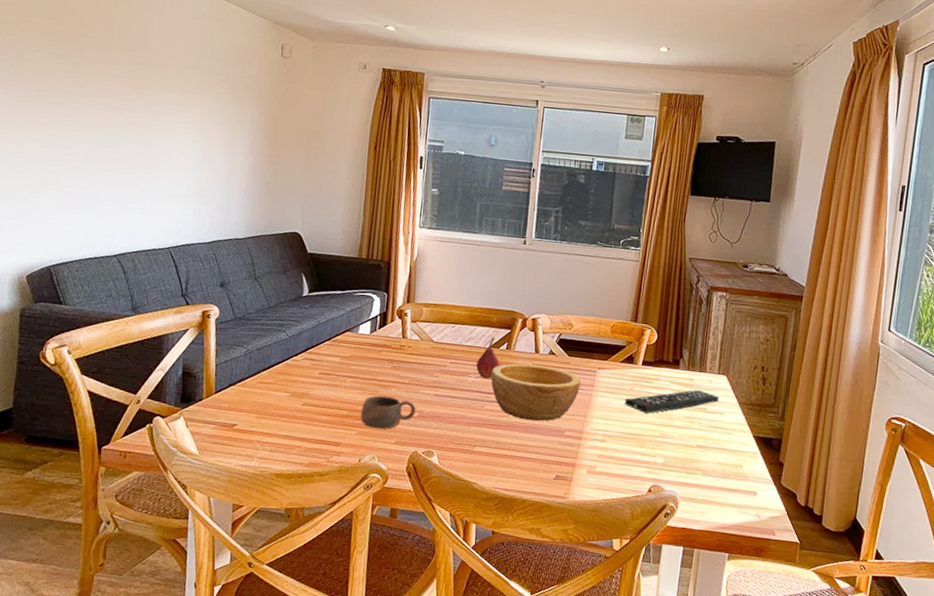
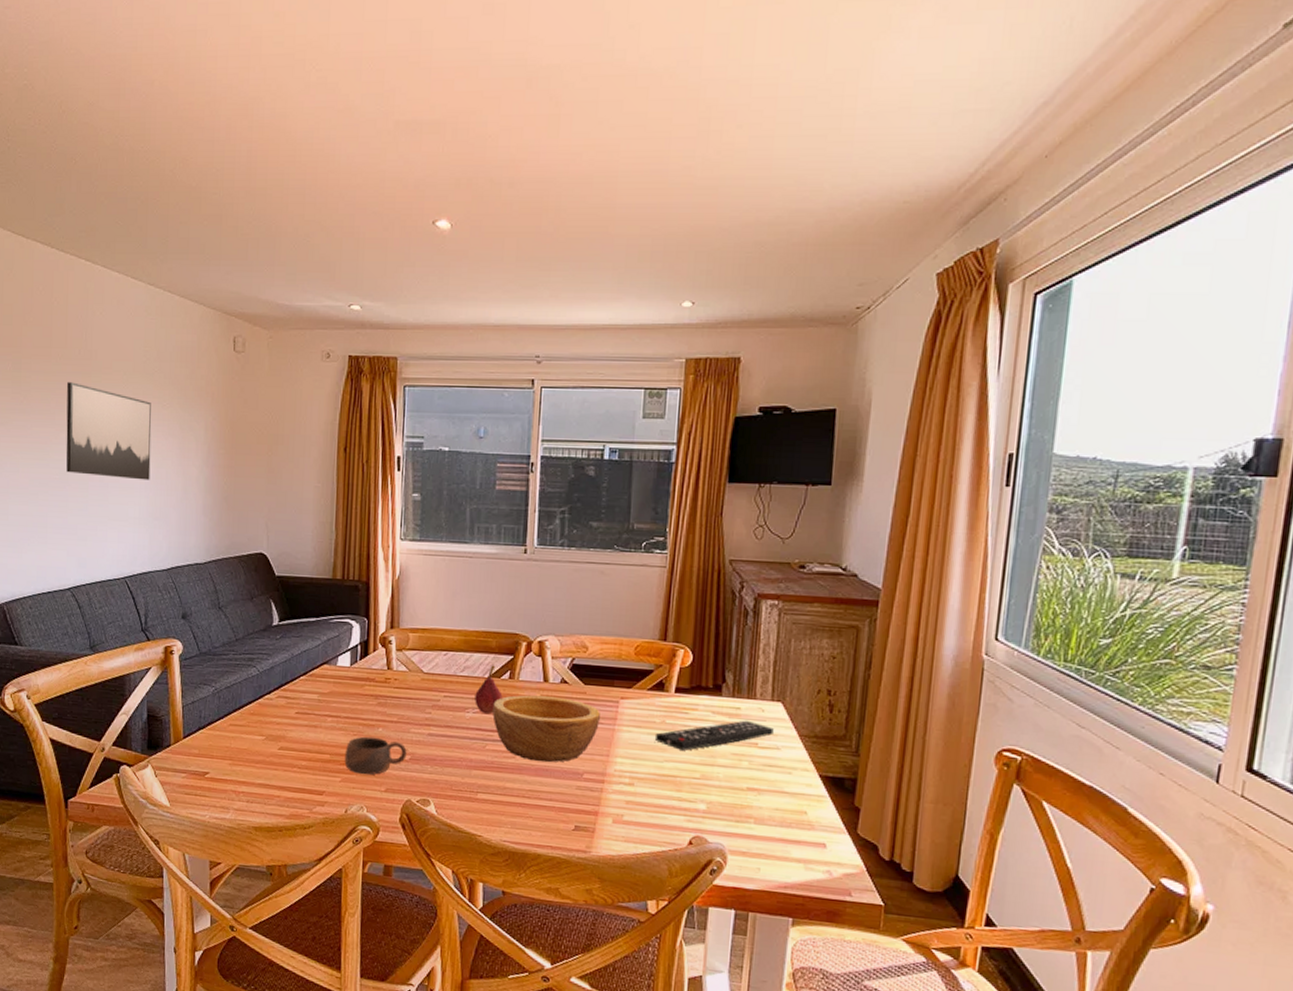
wall art: none [120,71,203,163] -> present [66,382,152,480]

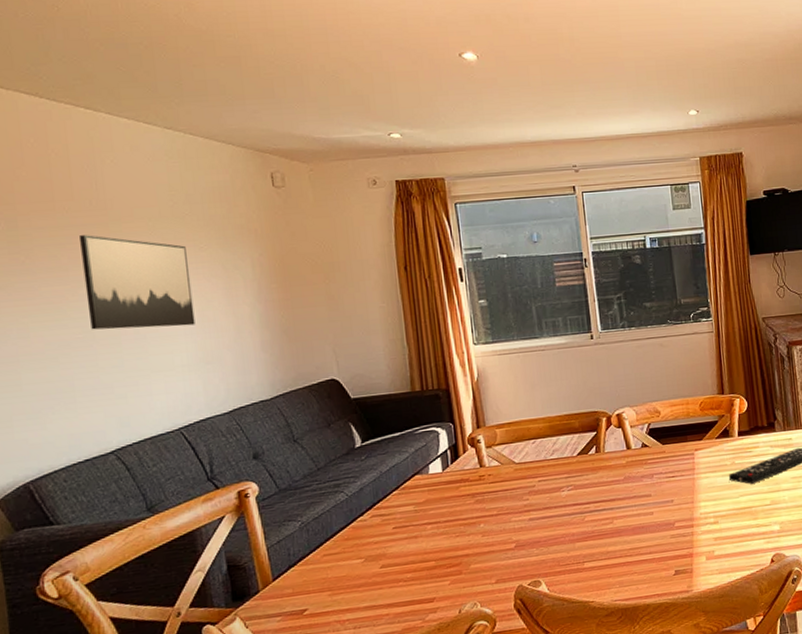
cup: present [344,736,407,775] -> none [449,533,512,573]
fruit: present [475,665,503,715] -> none [567,443,593,490]
bowl: present [492,695,600,763] -> none [585,459,681,522]

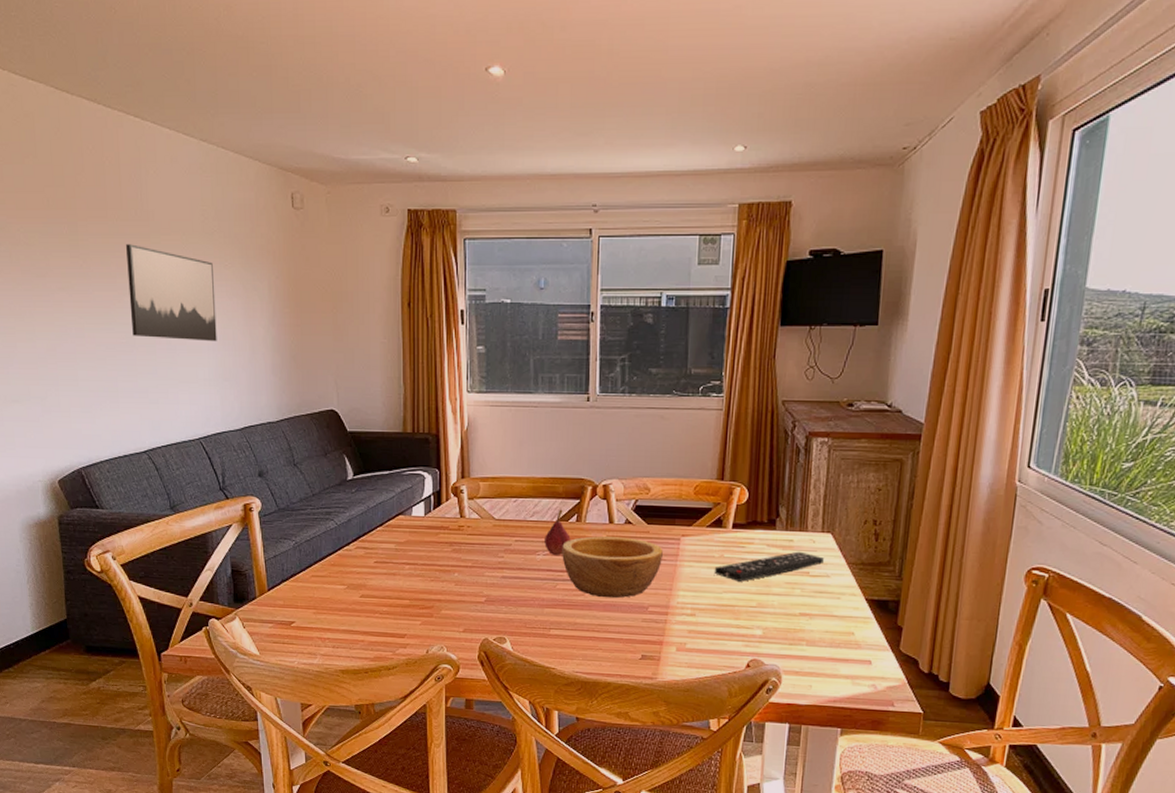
fruit: none [567,443,593,490] -> present [544,509,571,556]
bowl: none [585,459,681,522] -> present [562,536,663,599]

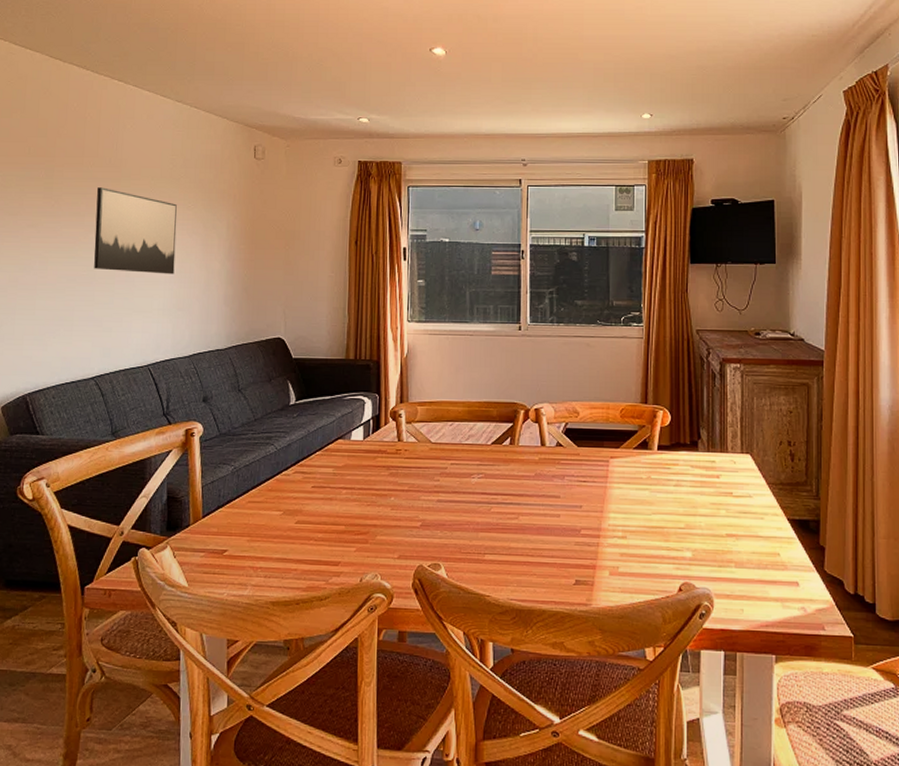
fruit: present [544,509,571,556] -> none [479,432,504,479]
bowl: present [562,536,663,599] -> none [496,459,593,522]
remote control: present [714,551,824,582] -> none [642,472,745,503]

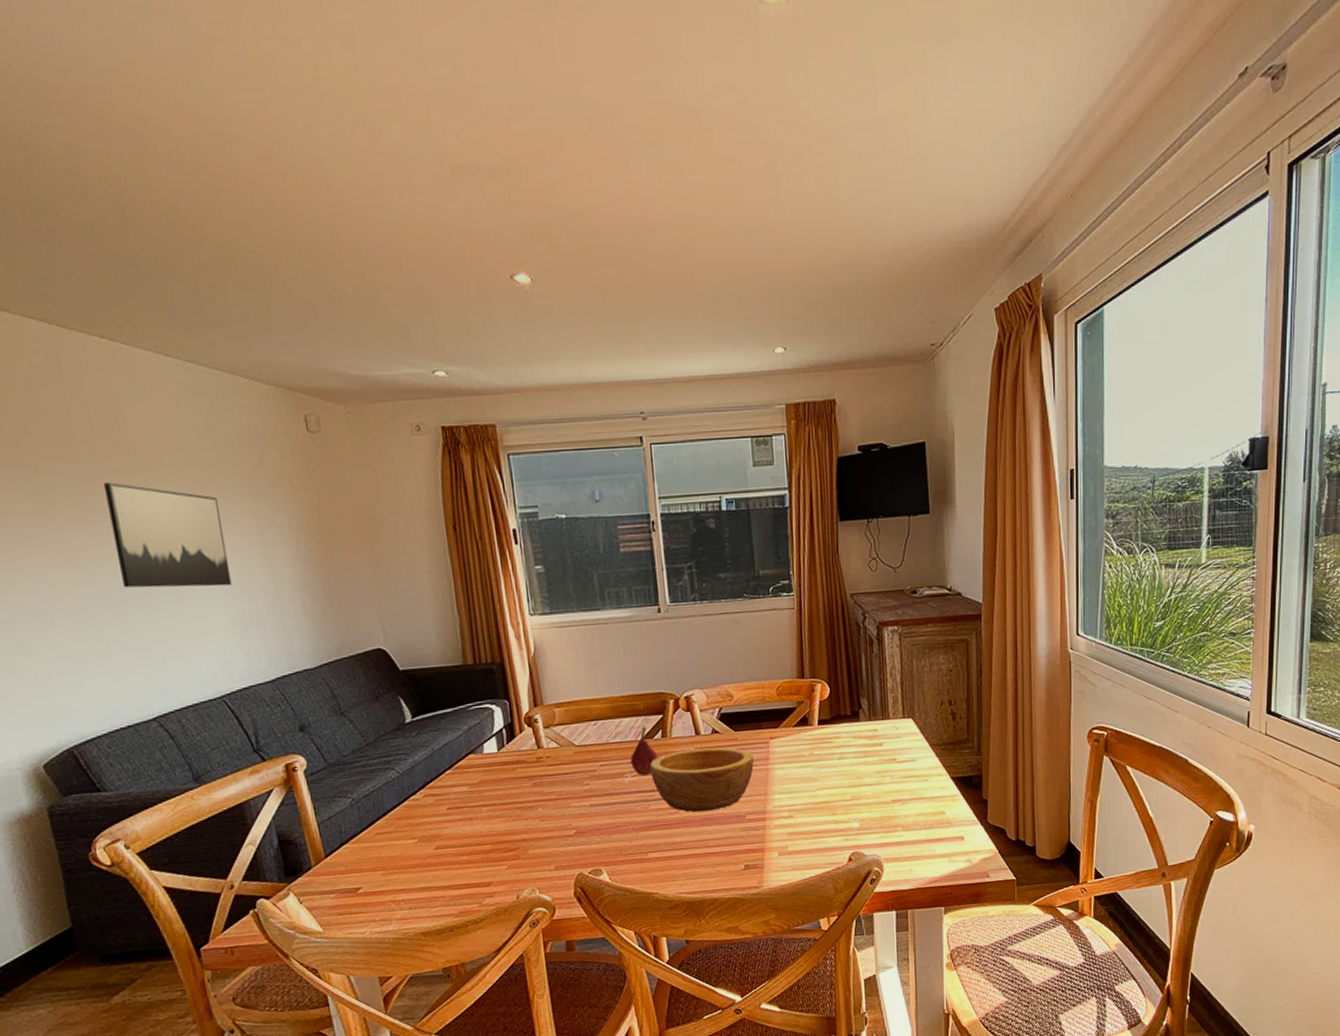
fruit: none [479,432,504,479] -> present [631,727,658,776]
bowl: none [496,459,593,522] -> present [650,747,754,813]

